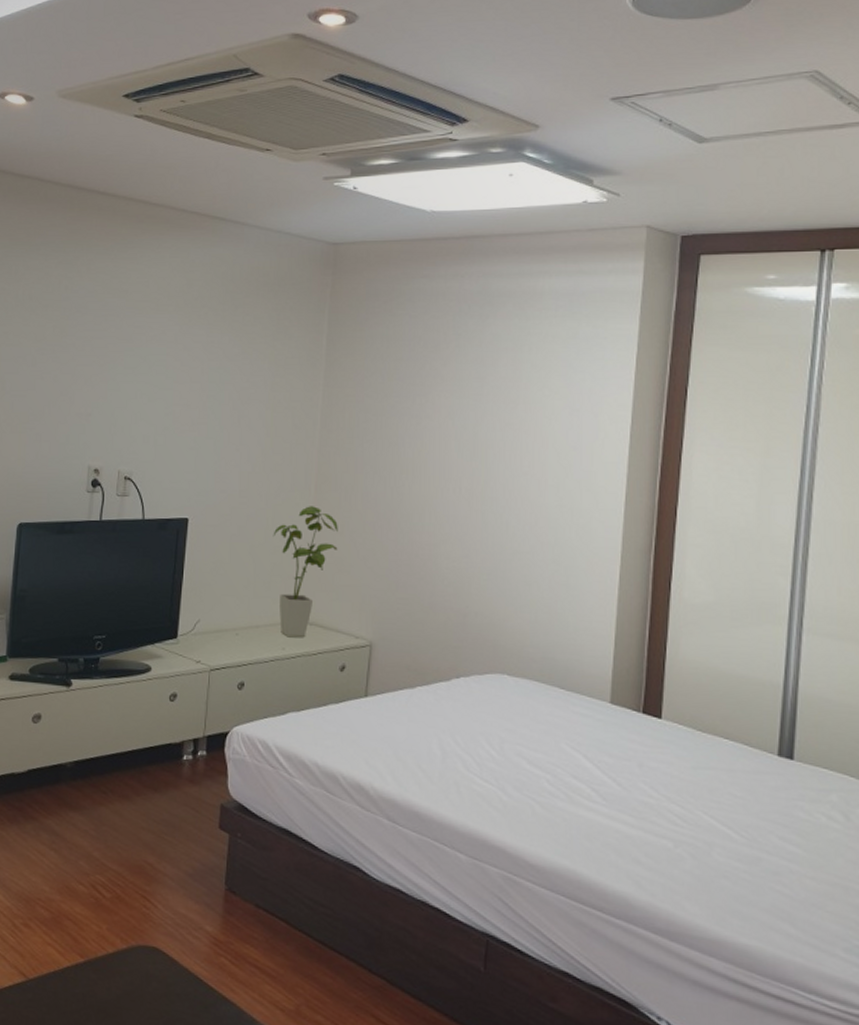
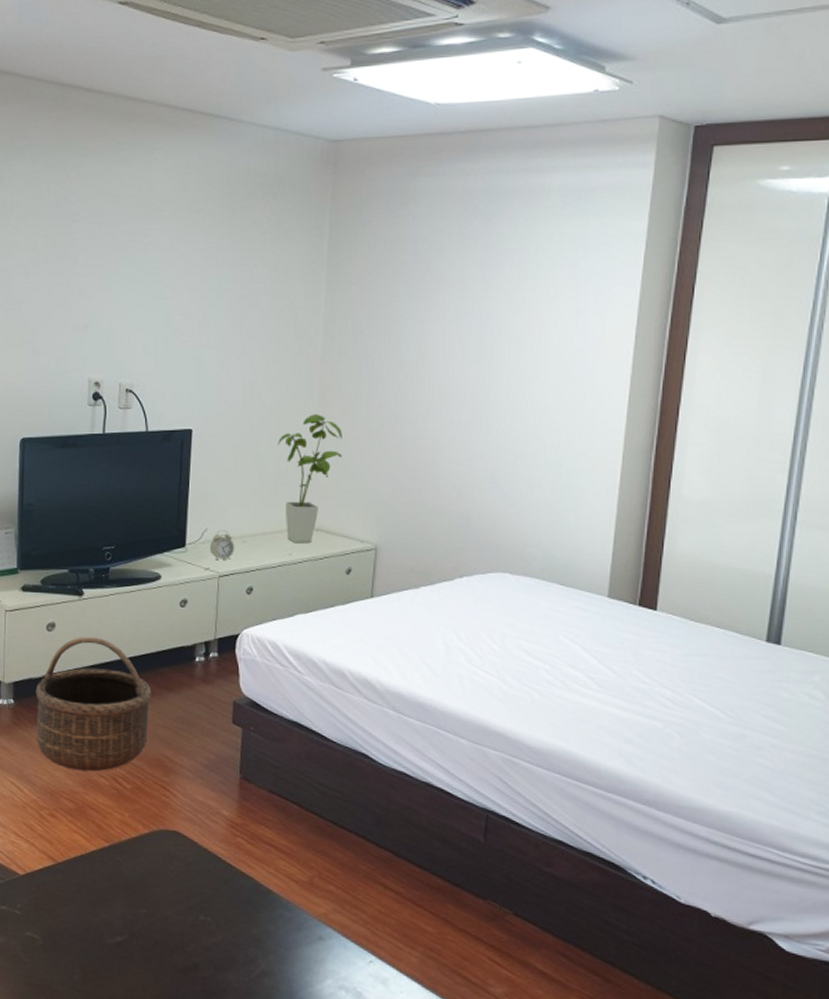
basket: none [15,729,137,878] -> present [35,636,152,772]
alarm clock: none [202,621,227,653] -> present [210,529,235,561]

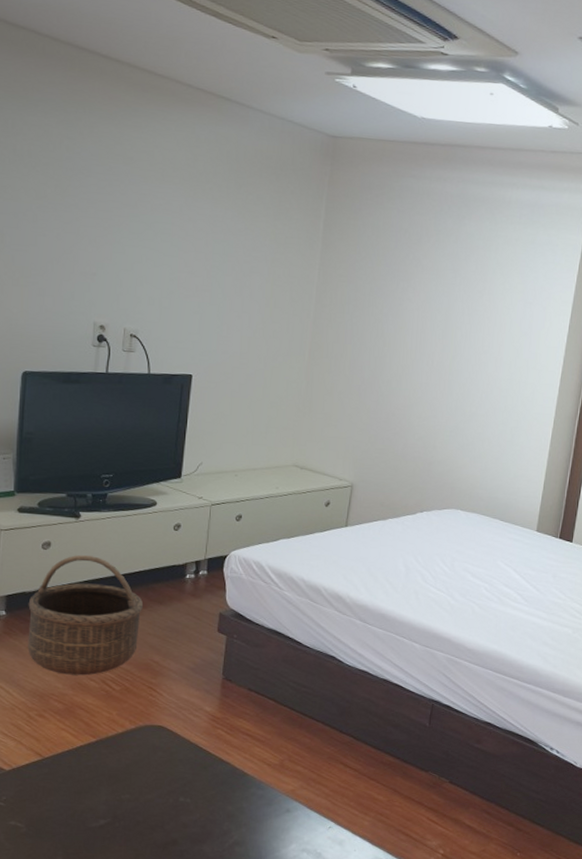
alarm clock: present [210,529,235,561] -> none [204,464,227,491]
house plant: present [277,414,342,544] -> none [270,369,328,480]

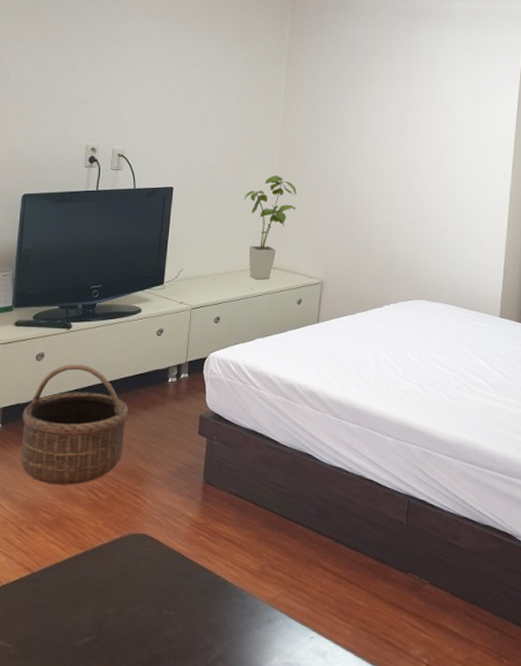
house plant: none [270,369,328,480] -> present [244,175,297,280]

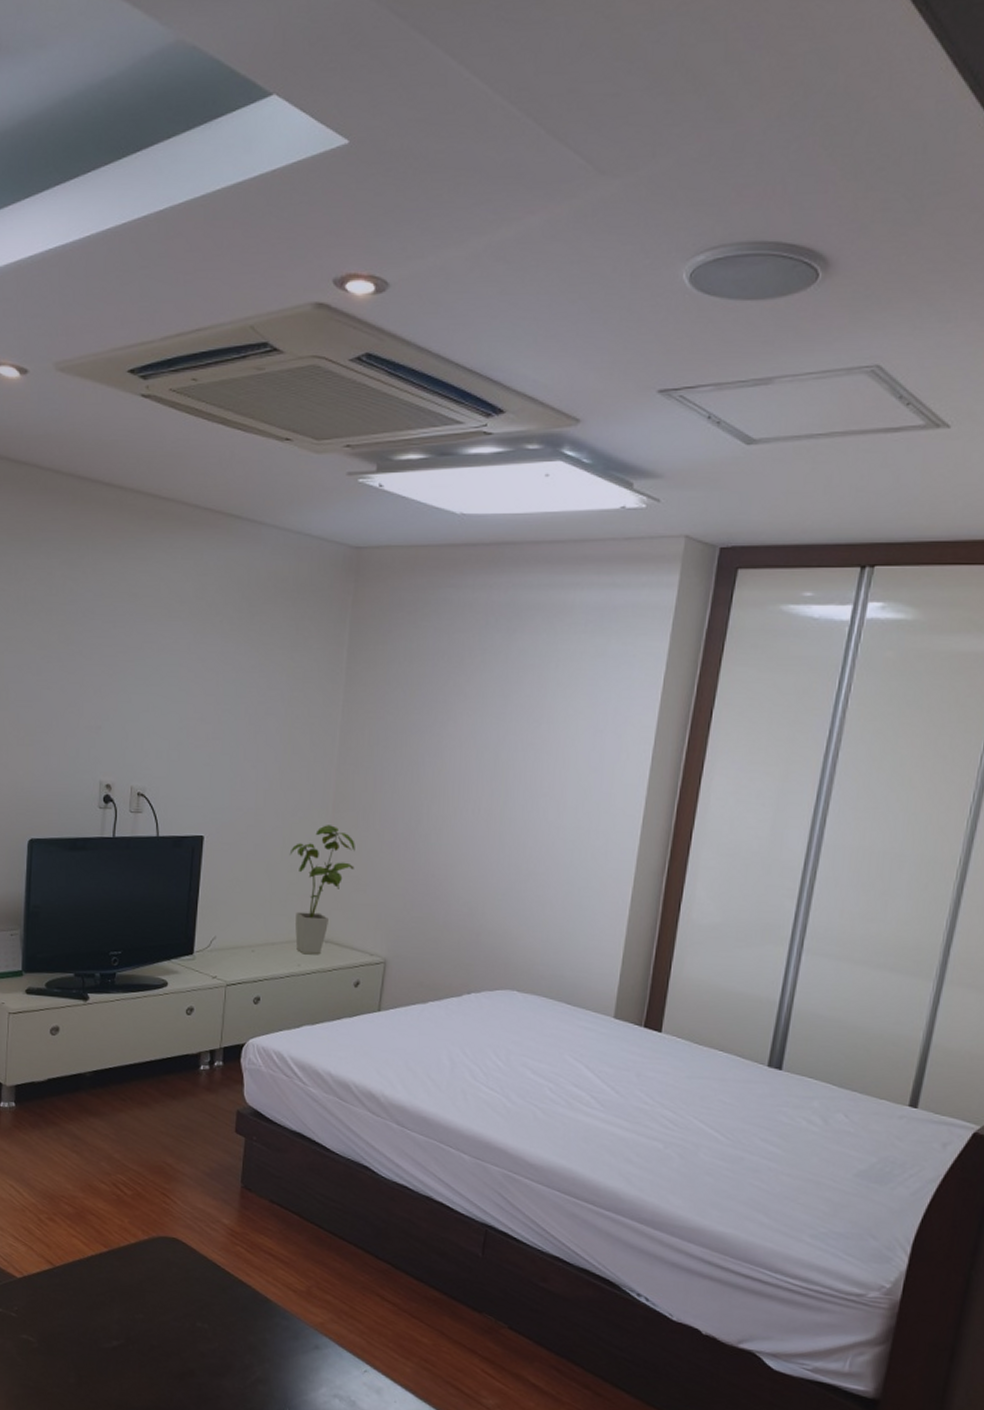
basket: present [20,364,129,485] -> none [37,1041,156,1177]

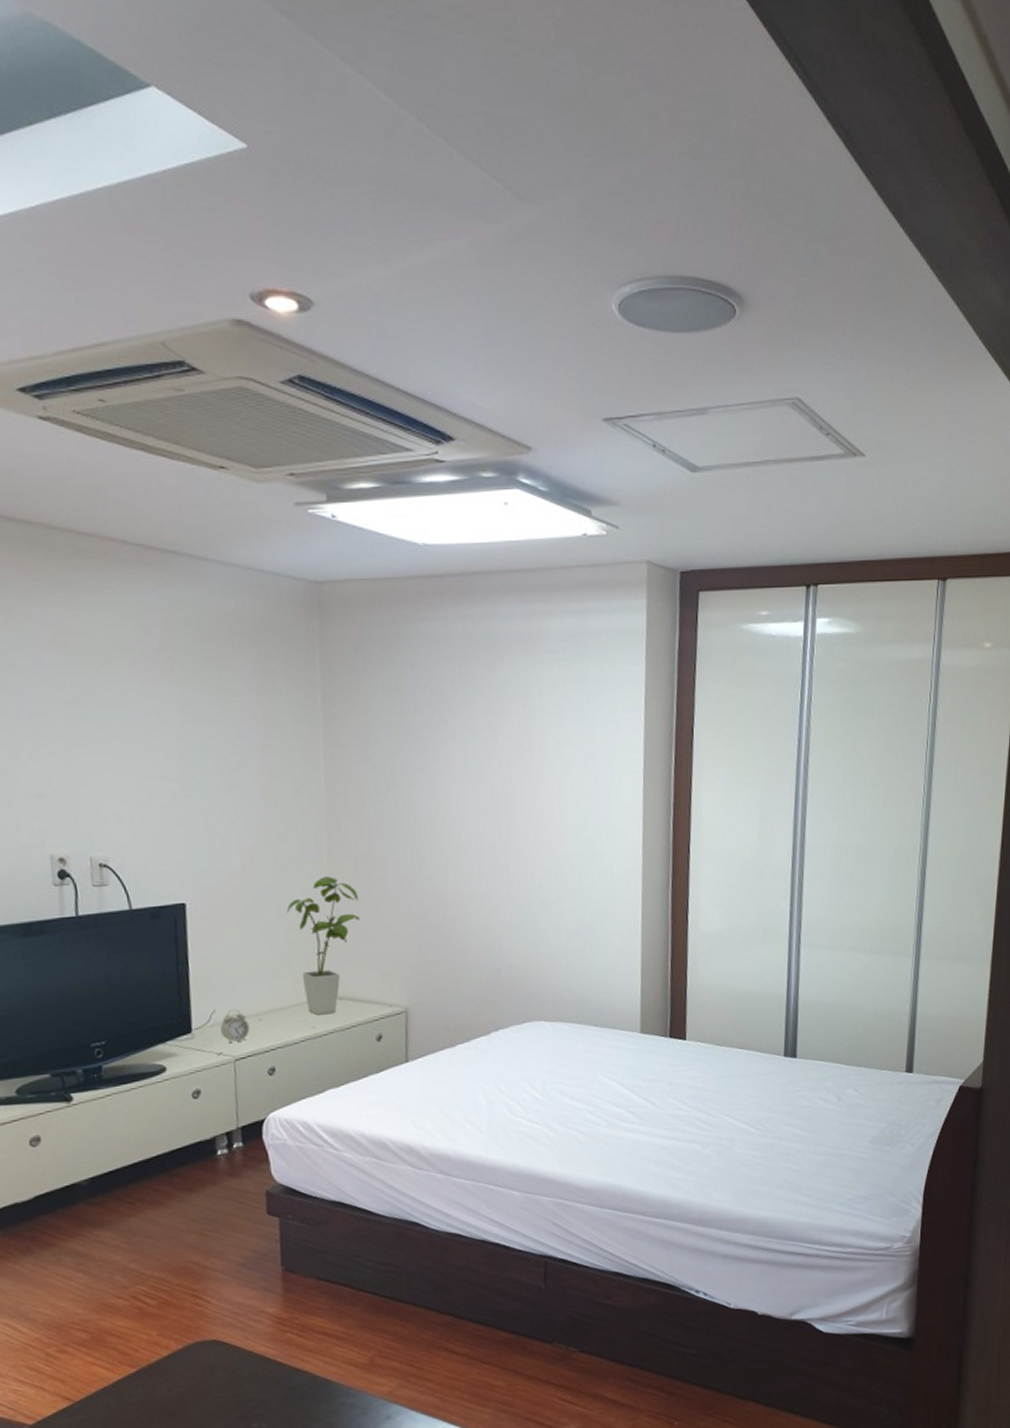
alarm clock: none [218,938,243,969] -> present [221,1009,250,1044]

